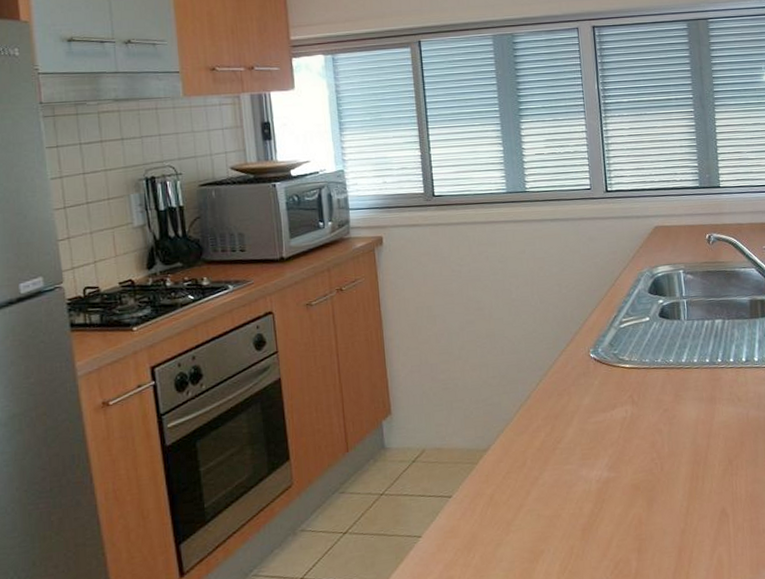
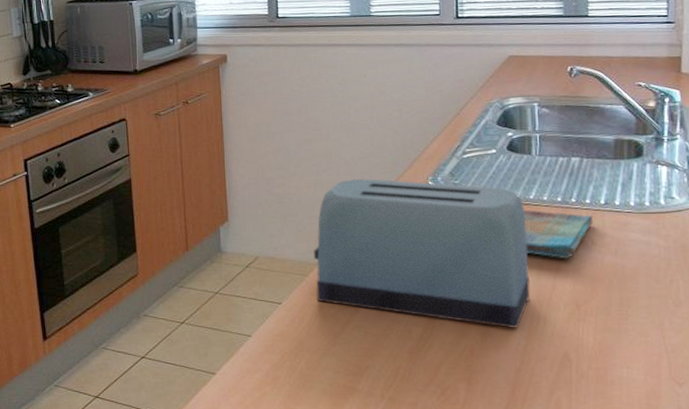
toaster: none [482,353,689,492] -> present [314,178,530,328]
dish towel: none [678,372,737,418] -> present [524,209,593,259]

